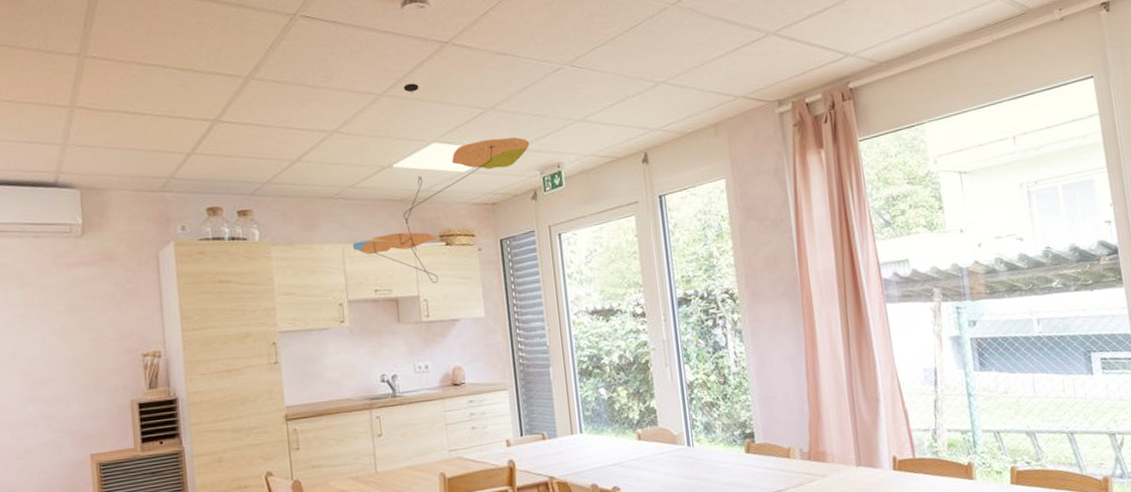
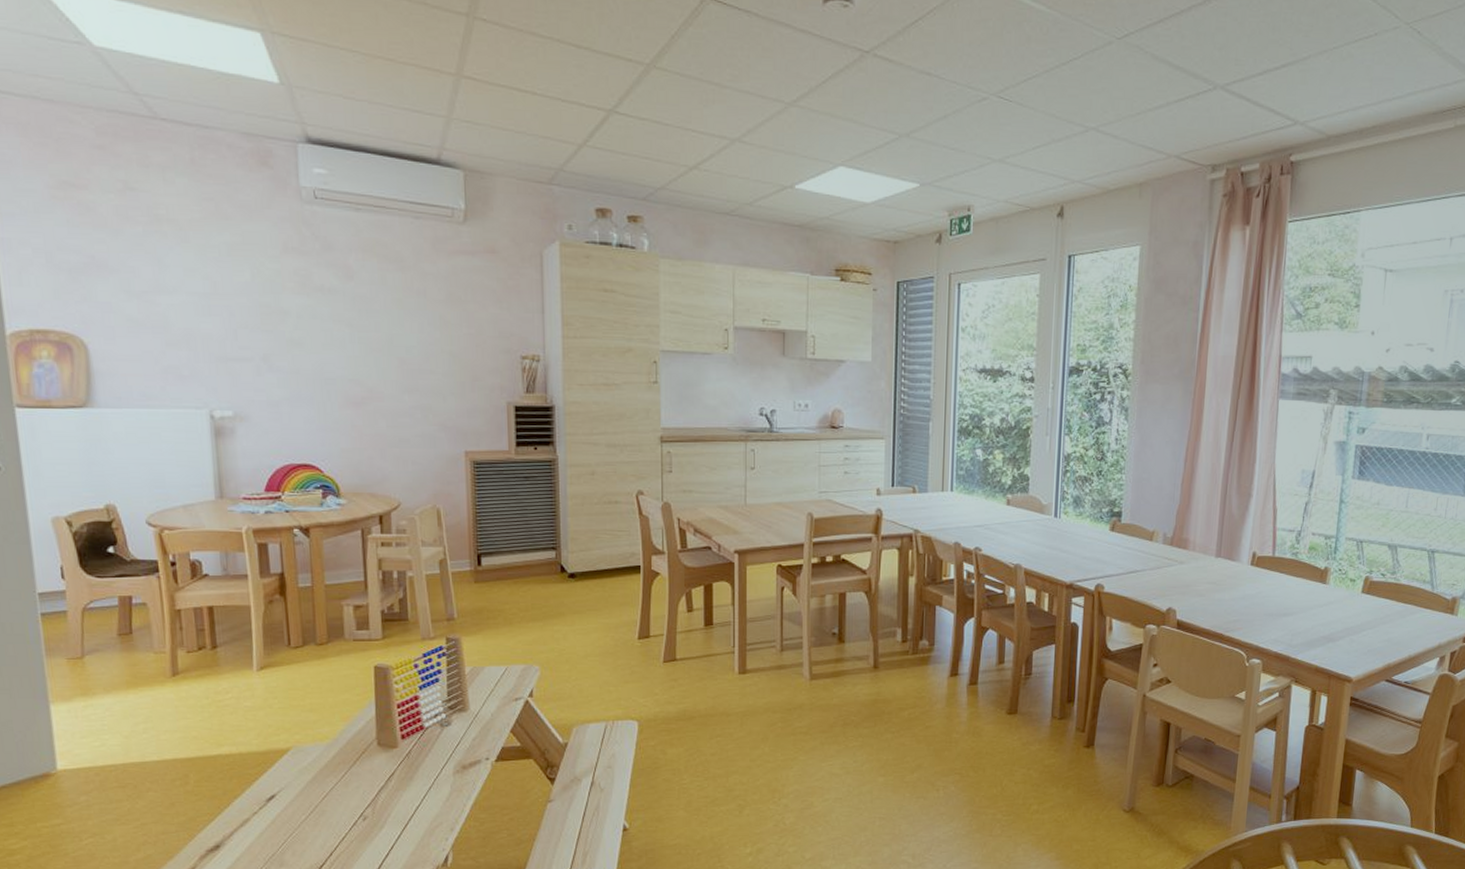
ceiling mobile: present [352,83,530,284] -> none [744,95,942,321]

